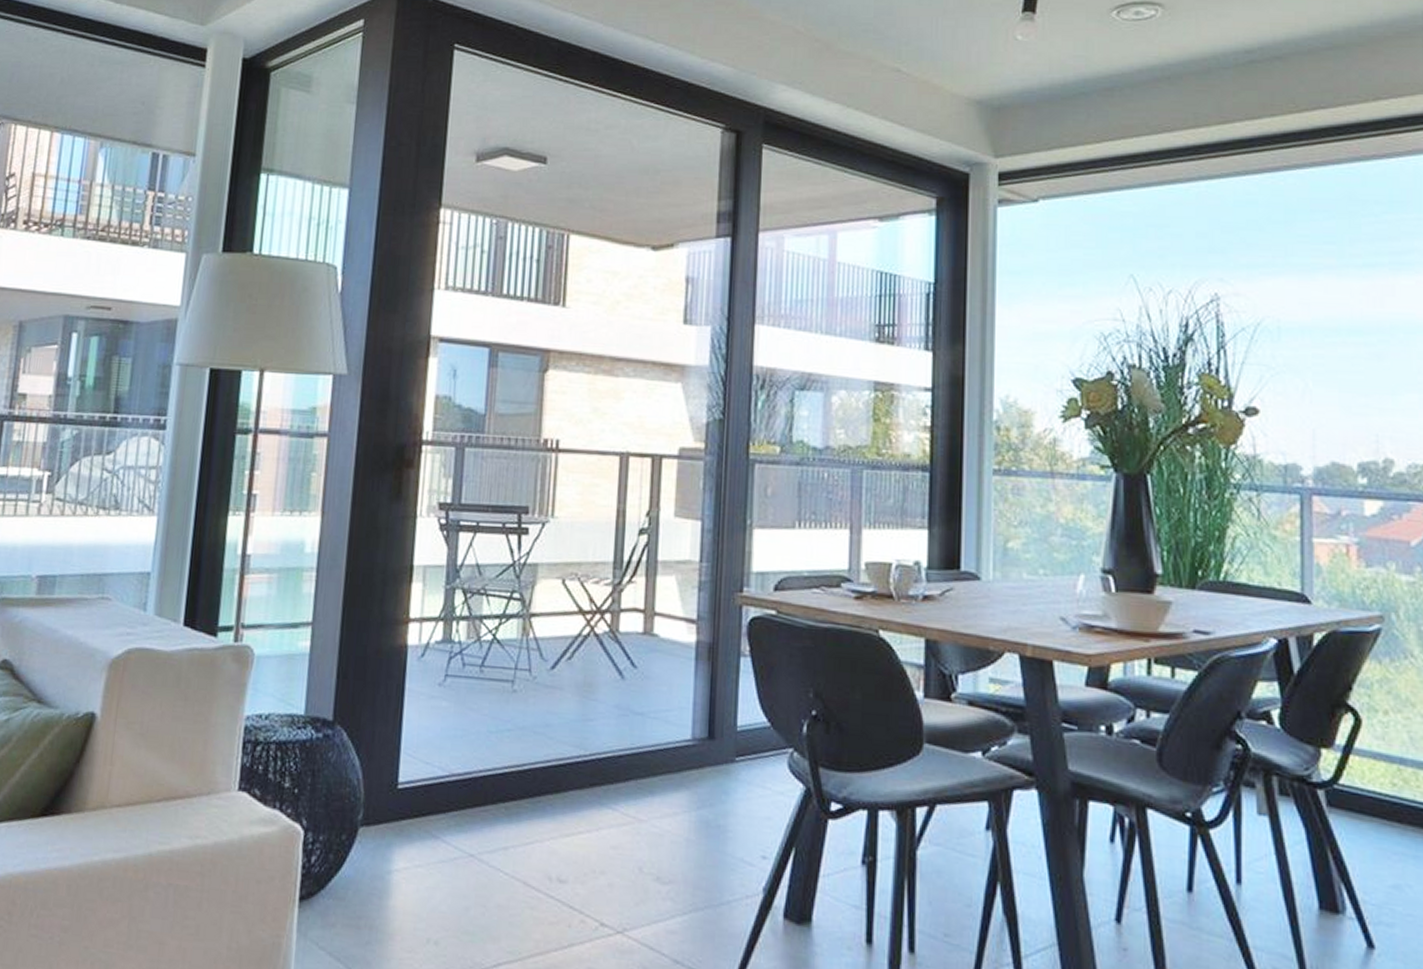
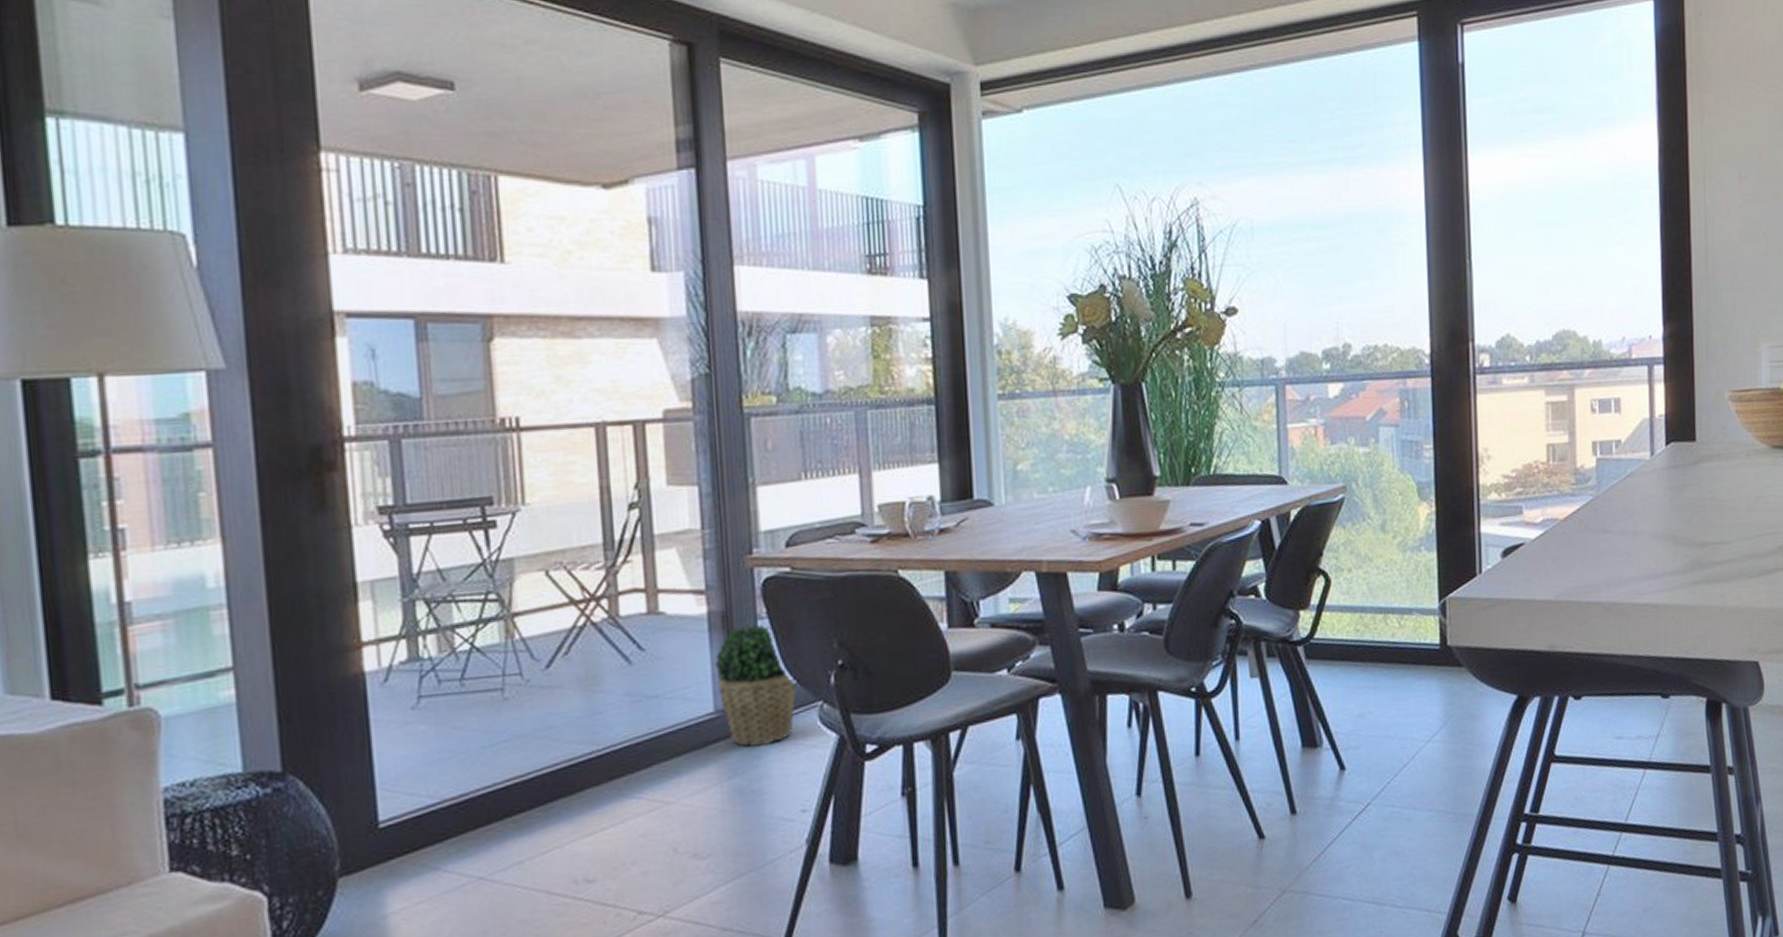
potted plant: none [696,660,770,783] -> present [714,624,796,747]

